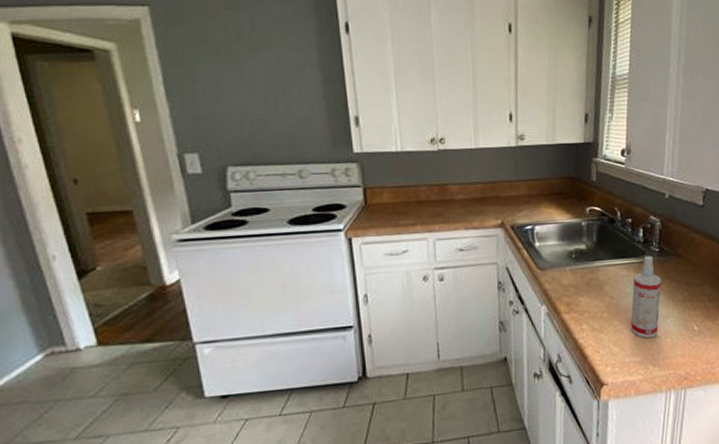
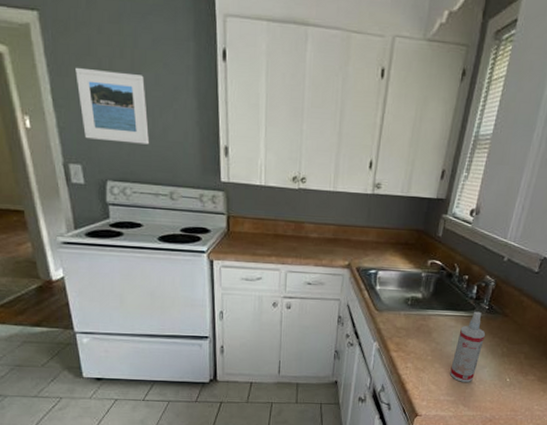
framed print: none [190,55,272,126] -> present [75,67,149,145]

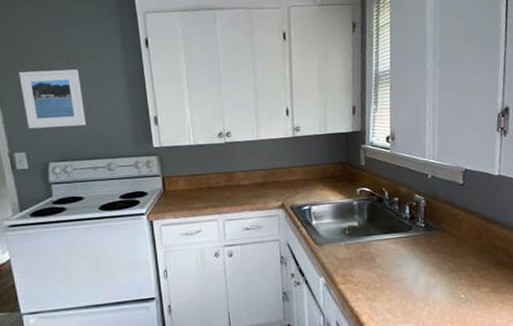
spray bottle: present [450,311,486,382] -> none [401,230,429,306]

